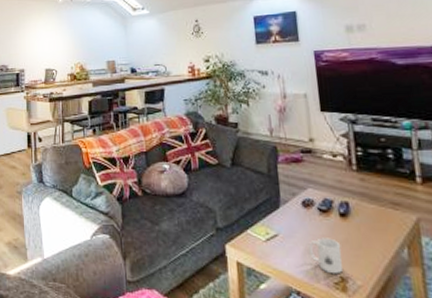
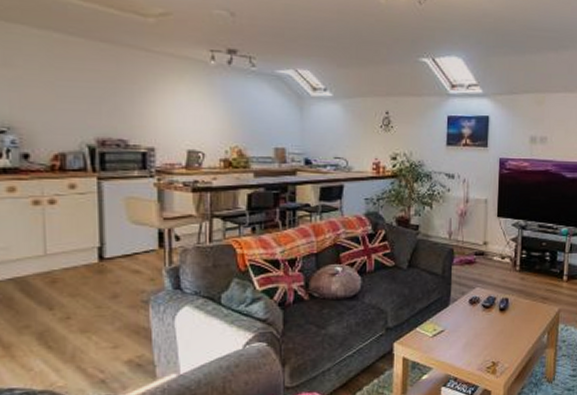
mug: present [309,238,344,275] -> none [470,330,497,360]

